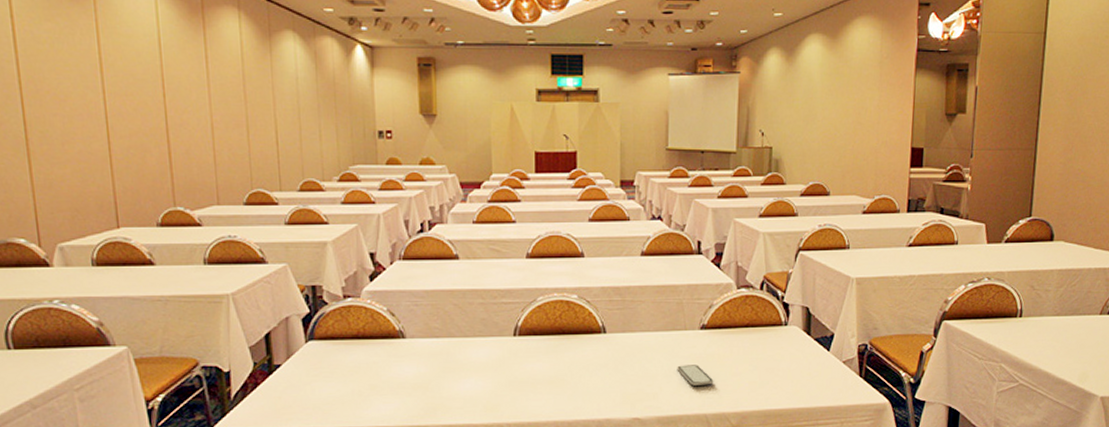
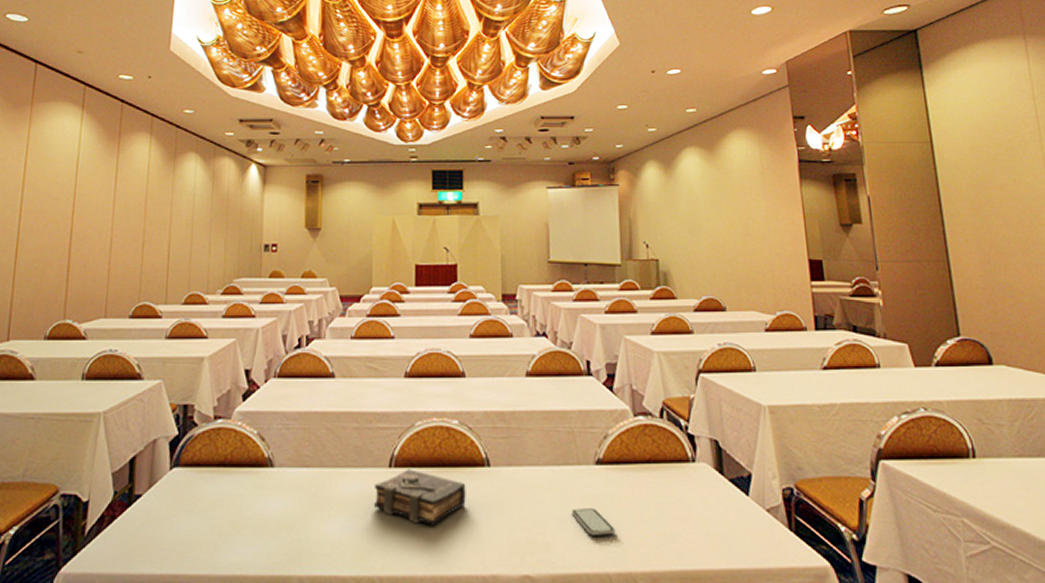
book: none [501,337,584,382] -> present [375,469,466,526]

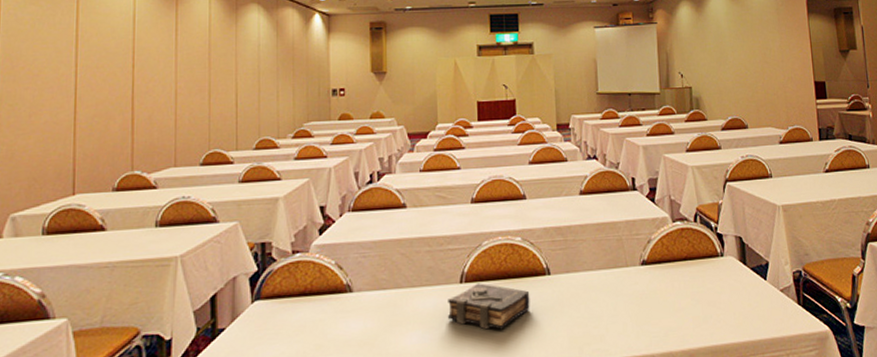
smartphone: present [571,508,616,535] -> none [621,302,659,325]

